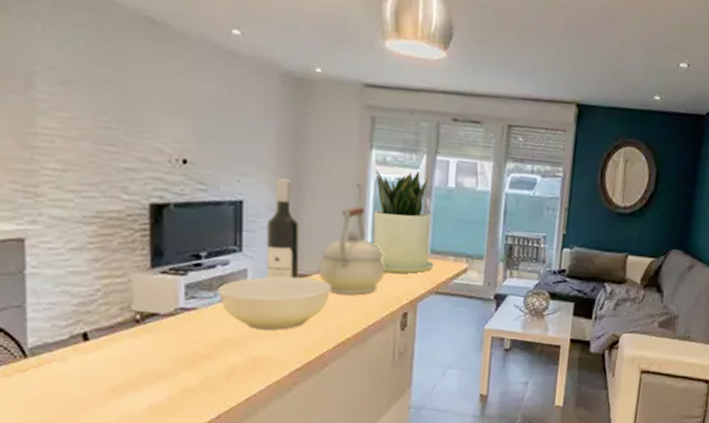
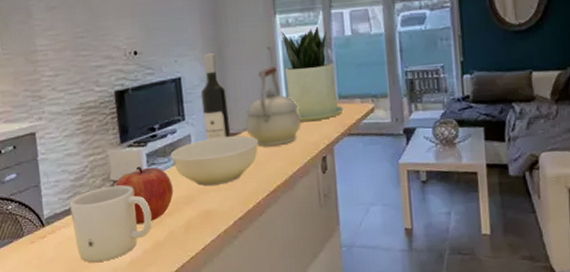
mug: none [68,317,184,405] -> present [69,185,152,262]
fruit: none [136,298,216,366] -> present [114,166,174,224]

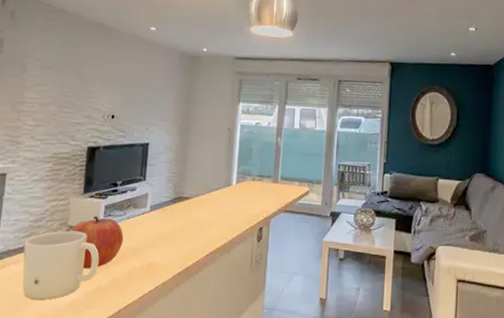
bowl: present [170,135,259,186] -> none [127,199,207,241]
bottle: present [200,53,231,141] -> none [161,126,186,201]
kettle: present [245,65,301,147] -> none [198,144,246,213]
planter: present [281,27,344,122] -> none [238,117,284,196]

